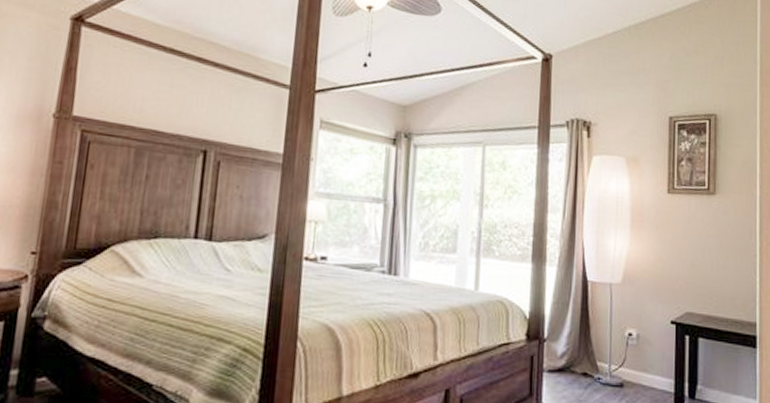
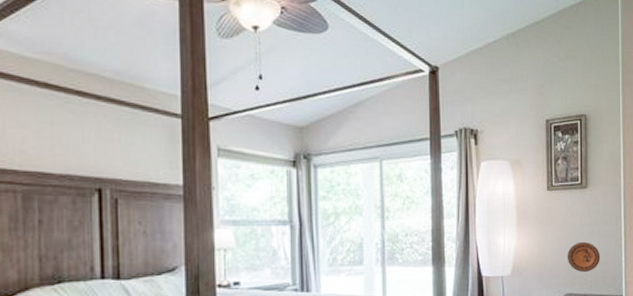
decorative plate: none [688,254,730,291] -> present [567,241,600,273]

